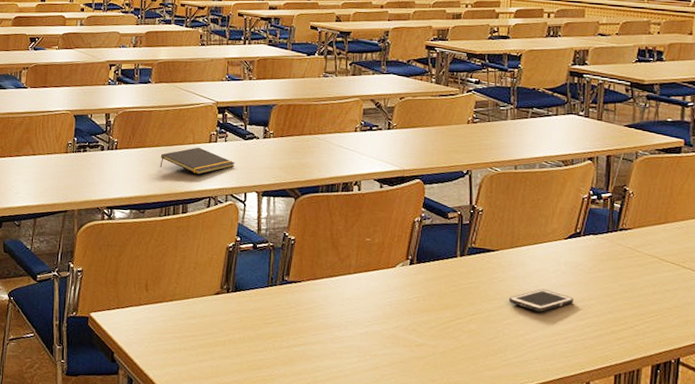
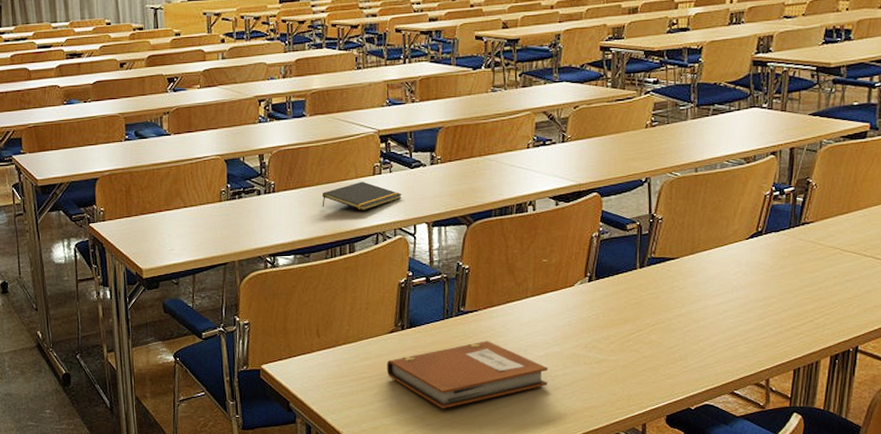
notebook: none [210,312,368,376] -> present [386,341,549,408]
cell phone: present [509,288,574,312] -> none [690,292,754,315]

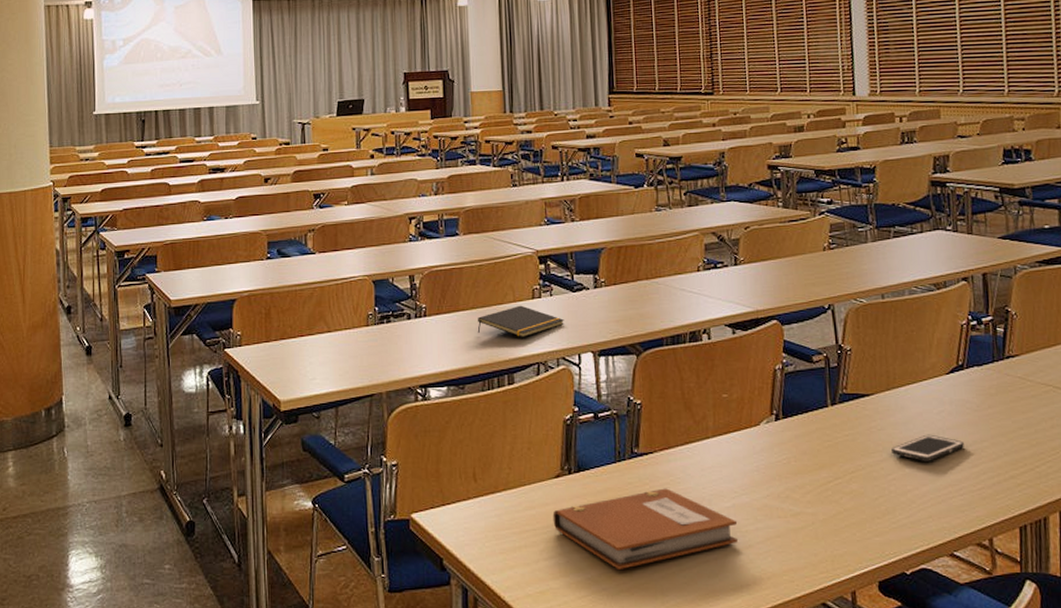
cell phone: none [690,292,754,315] -> present [892,434,964,461]

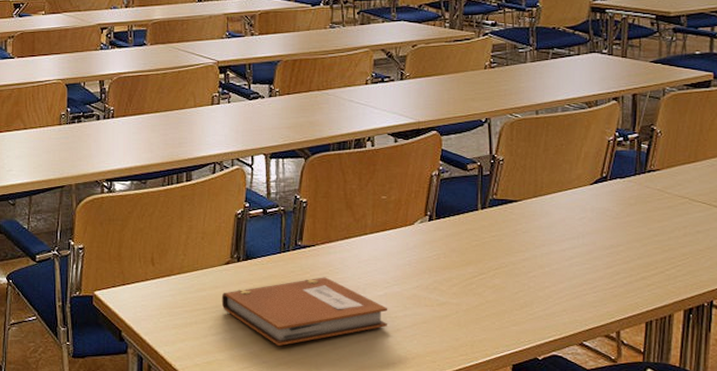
notepad: present [477,305,564,338] -> none [160,110,240,140]
cell phone: present [892,434,964,461] -> none [534,238,601,262]

